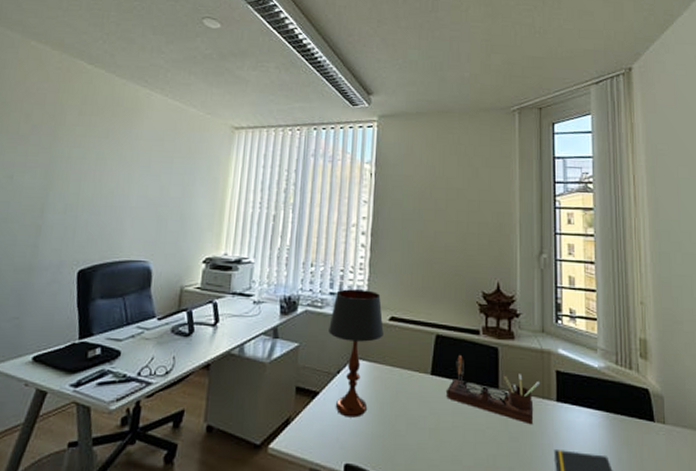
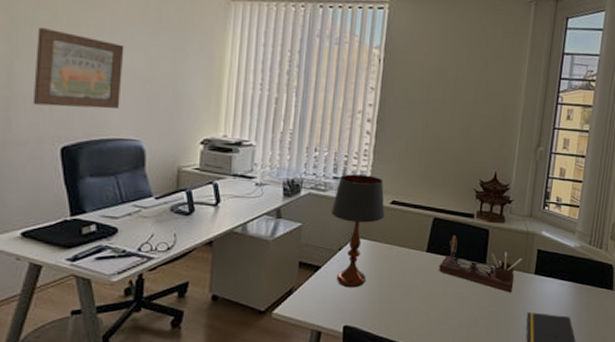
wall art: none [59,163,141,233] -> present [32,28,124,109]

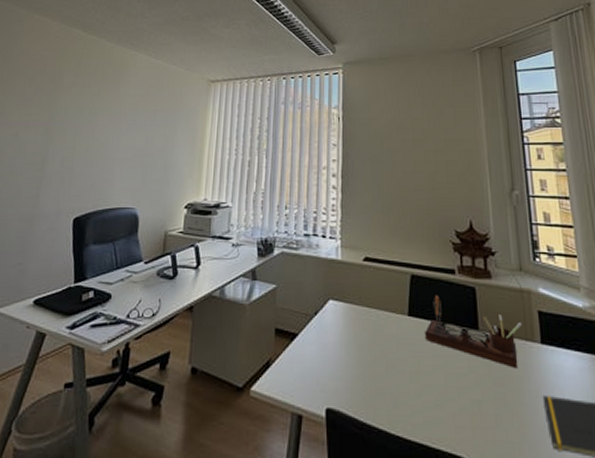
wall art: present [32,28,124,109] -> none [57,120,129,183]
table lamp: present [331,174,385,288] -> none [305,230,358,360]

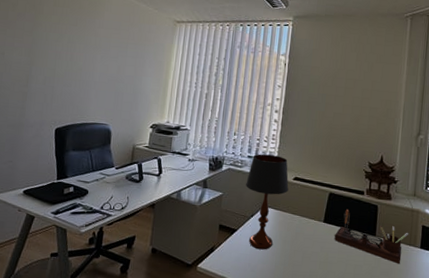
table lamp: none [305,230,358,360] -> present [246,154,289,250]

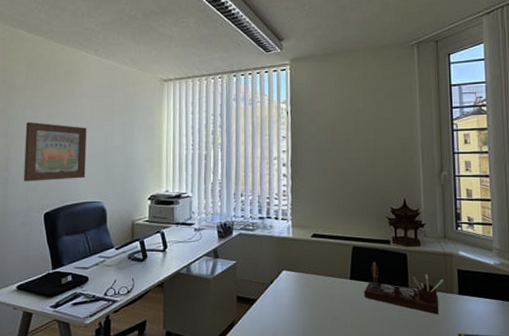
wall art: none [40,45,103,101] -> present [23,122,87,182]
table lamp: present [246,154,289,250] -> none [260,213,308,318]

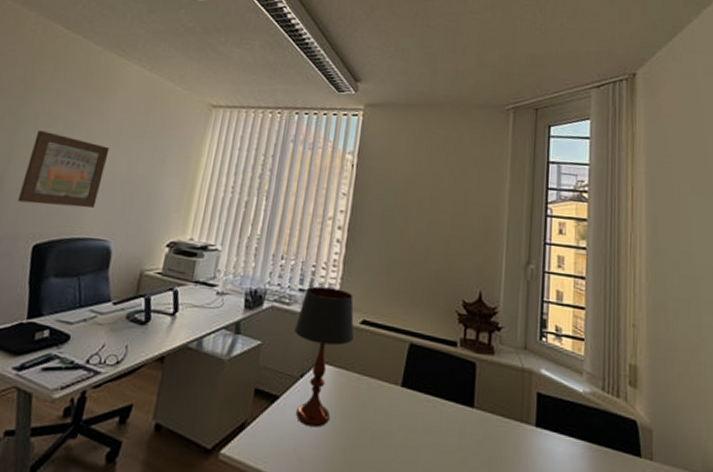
table lamp: none [260,213,308,318] -> present [294,286,354,428]
desk organizer: present [364,262,443,315] -> none [417,368,518,450]

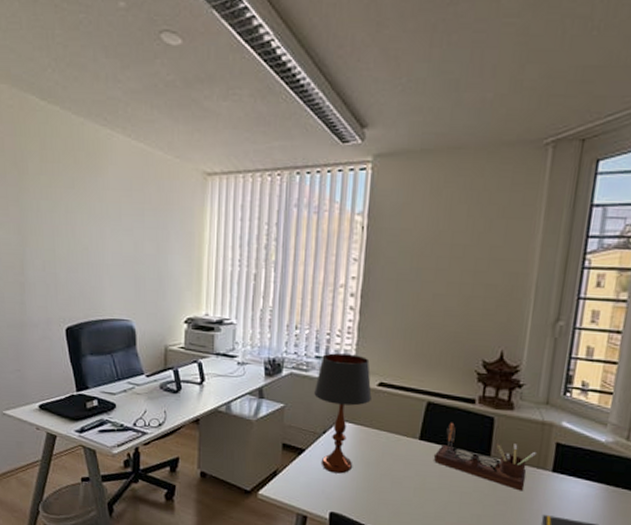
wall art: present [17,131,110,208] -> none [41,217,114,291]
desk organizer: none [417,368,518,450] -> present [434,423,536,491]

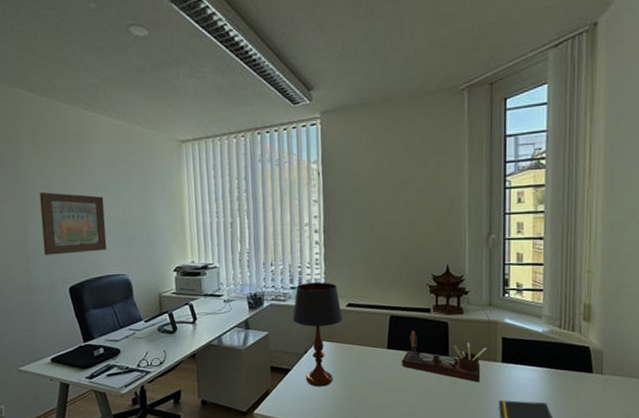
wall art: none [41,217,114,291] -> present [39,192,107,255]

